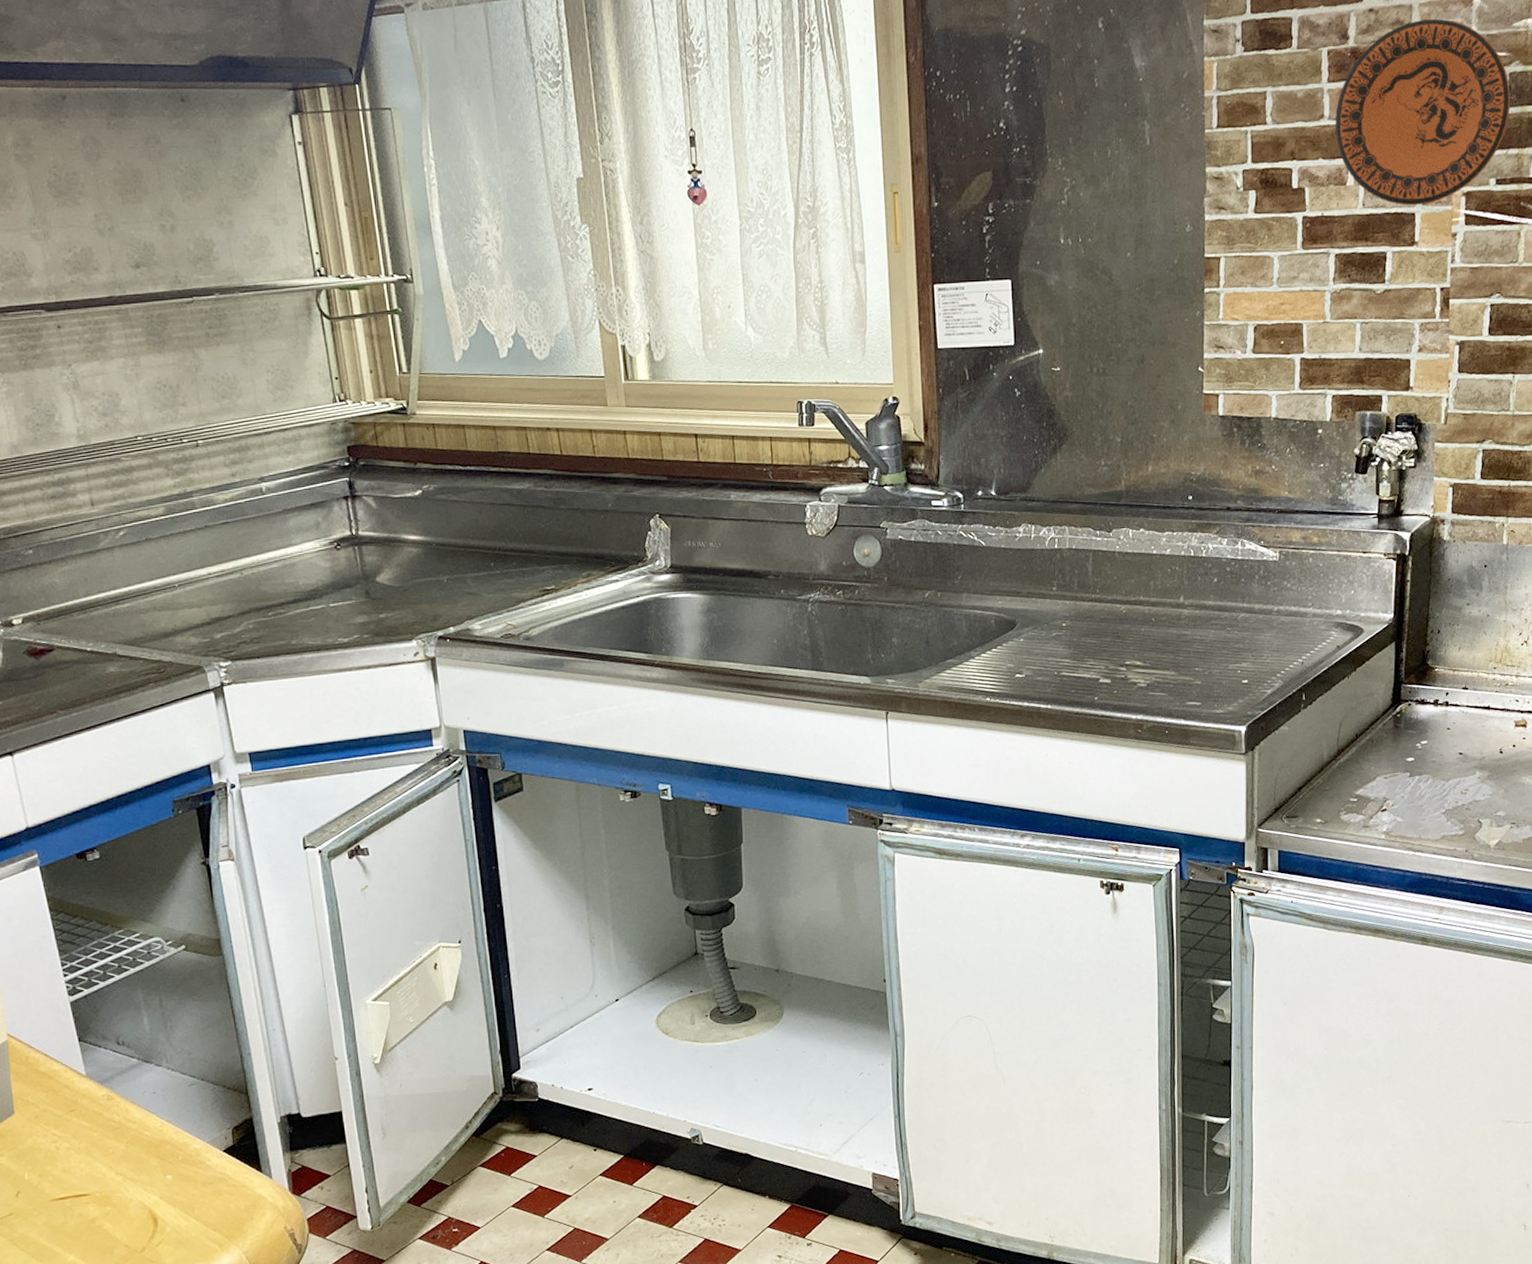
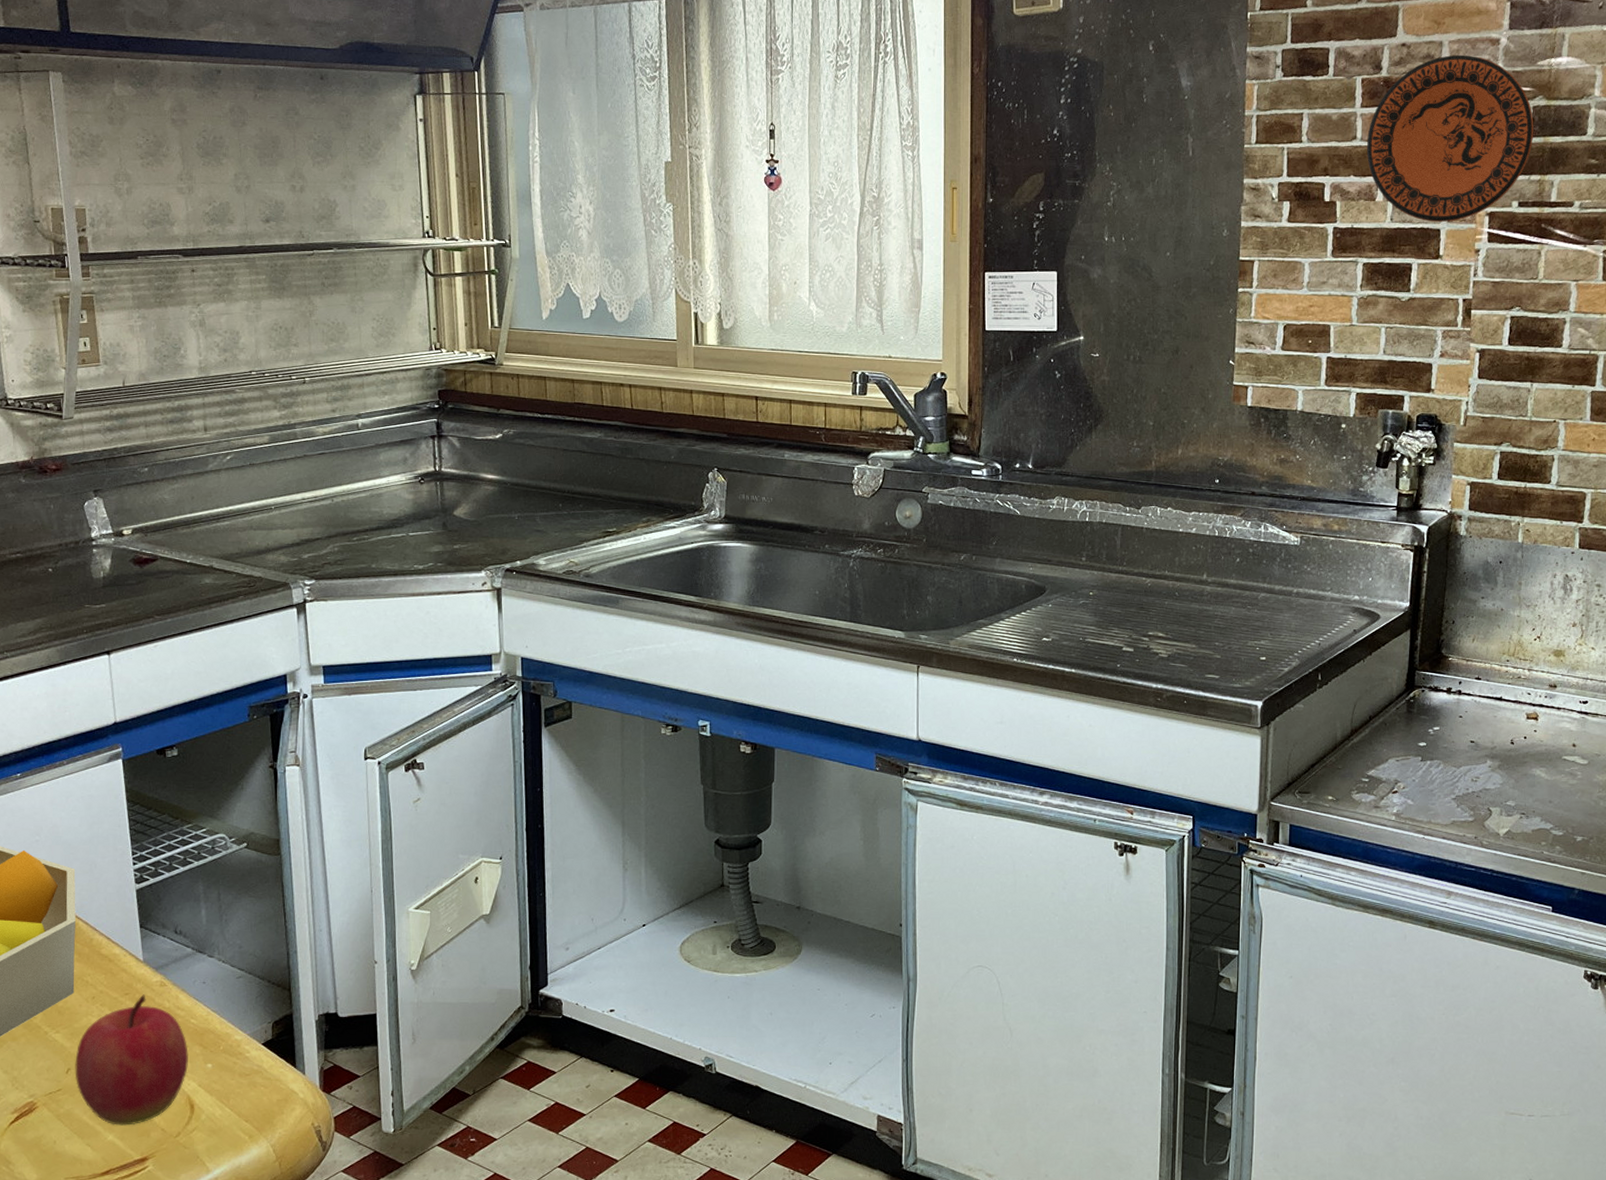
apple: none [24,1110,146,1246] -> present [75,994,188,1126]

